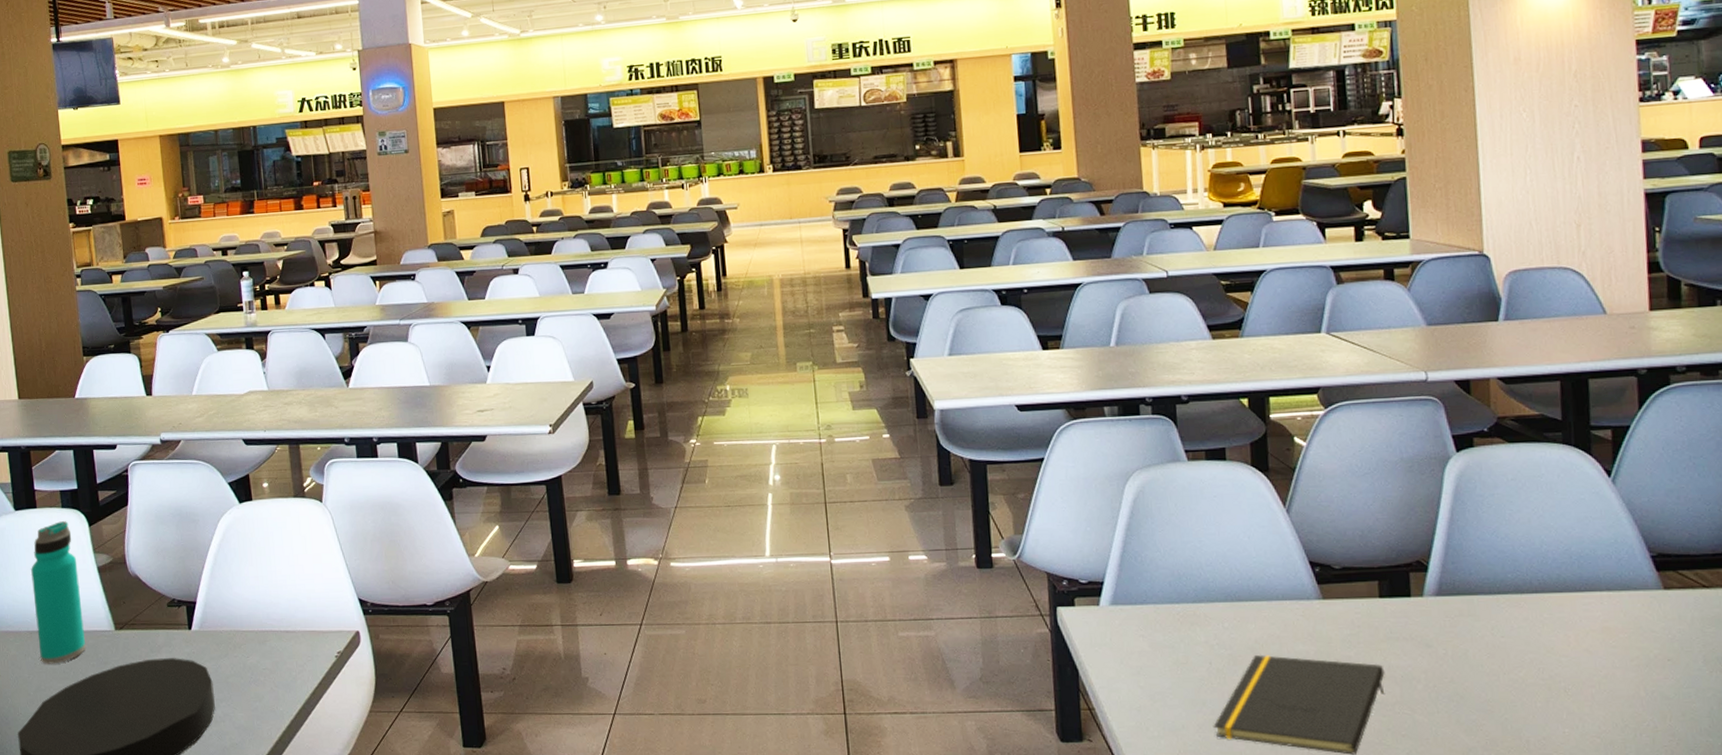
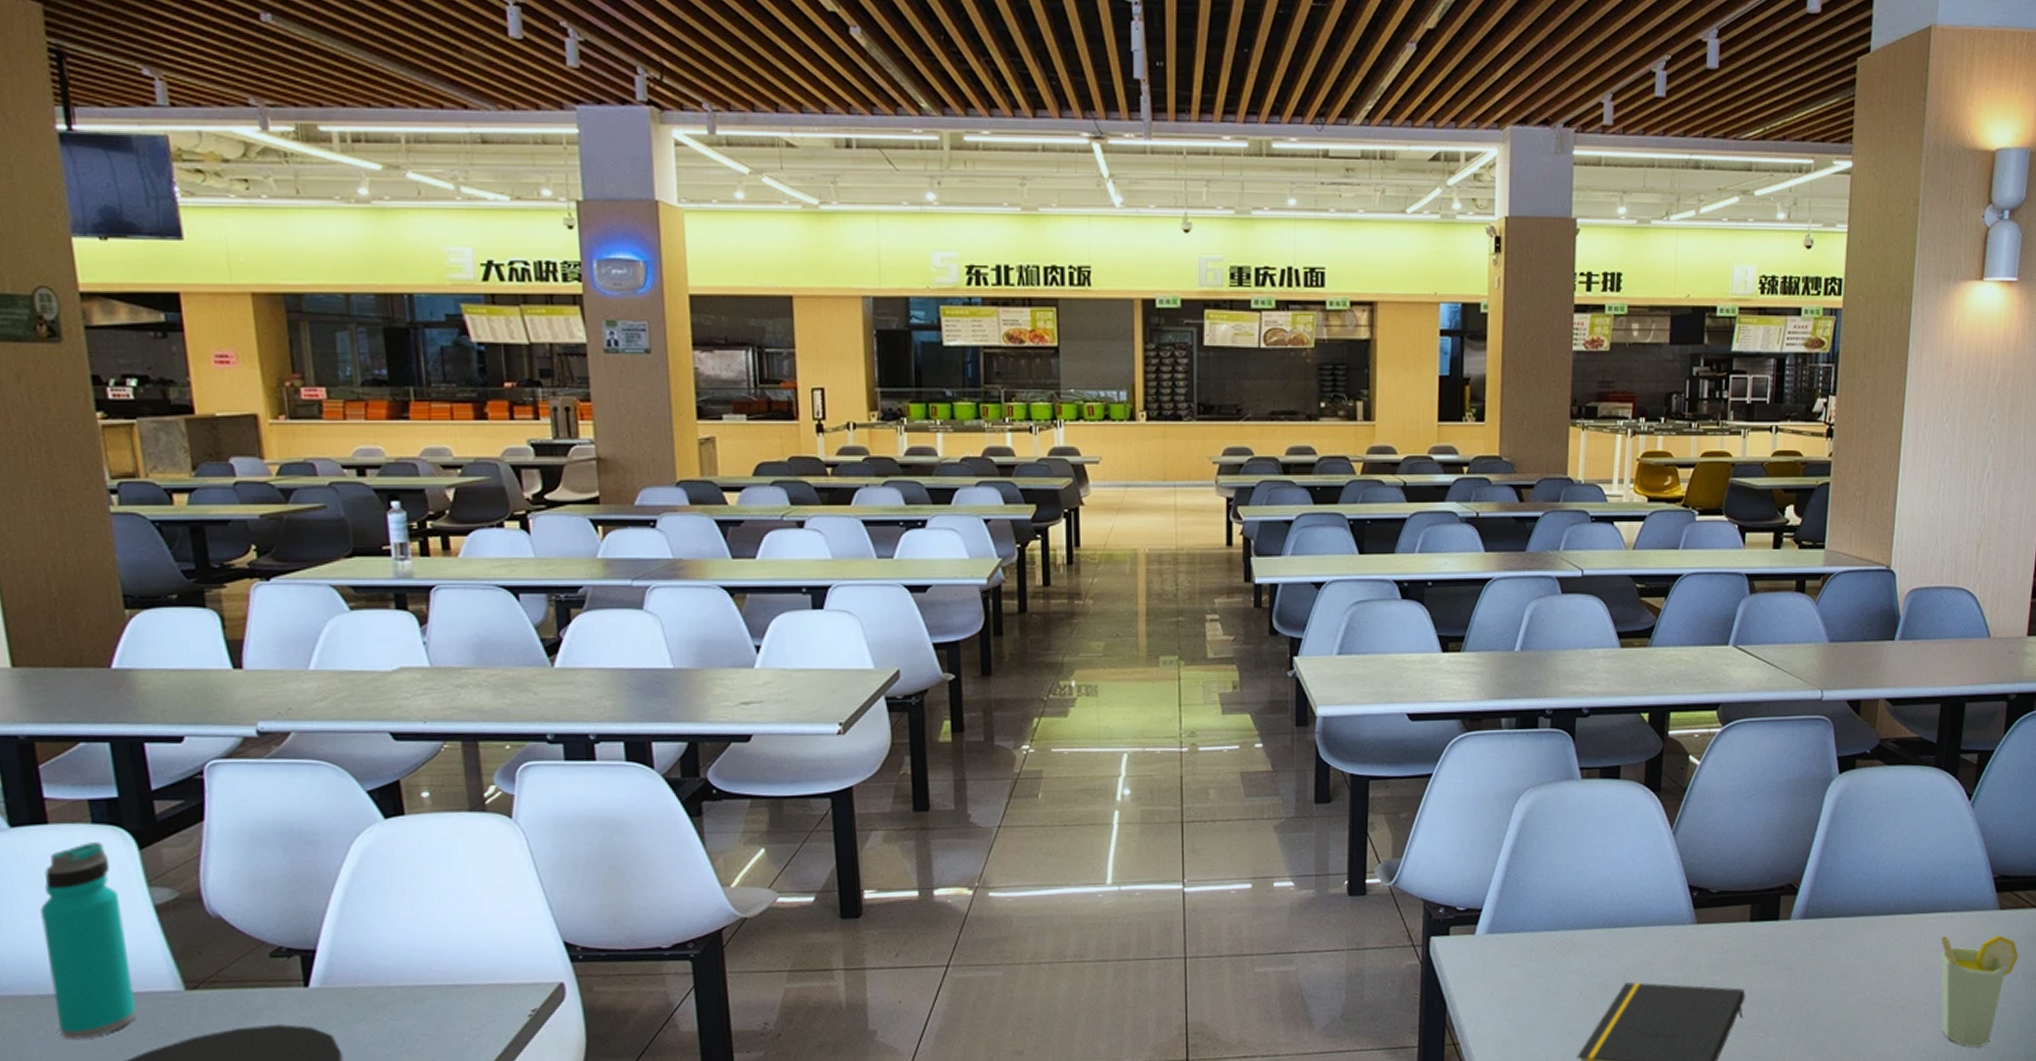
cup: none [1597,615,1696,734] -> present [1940,935,2019,1047]

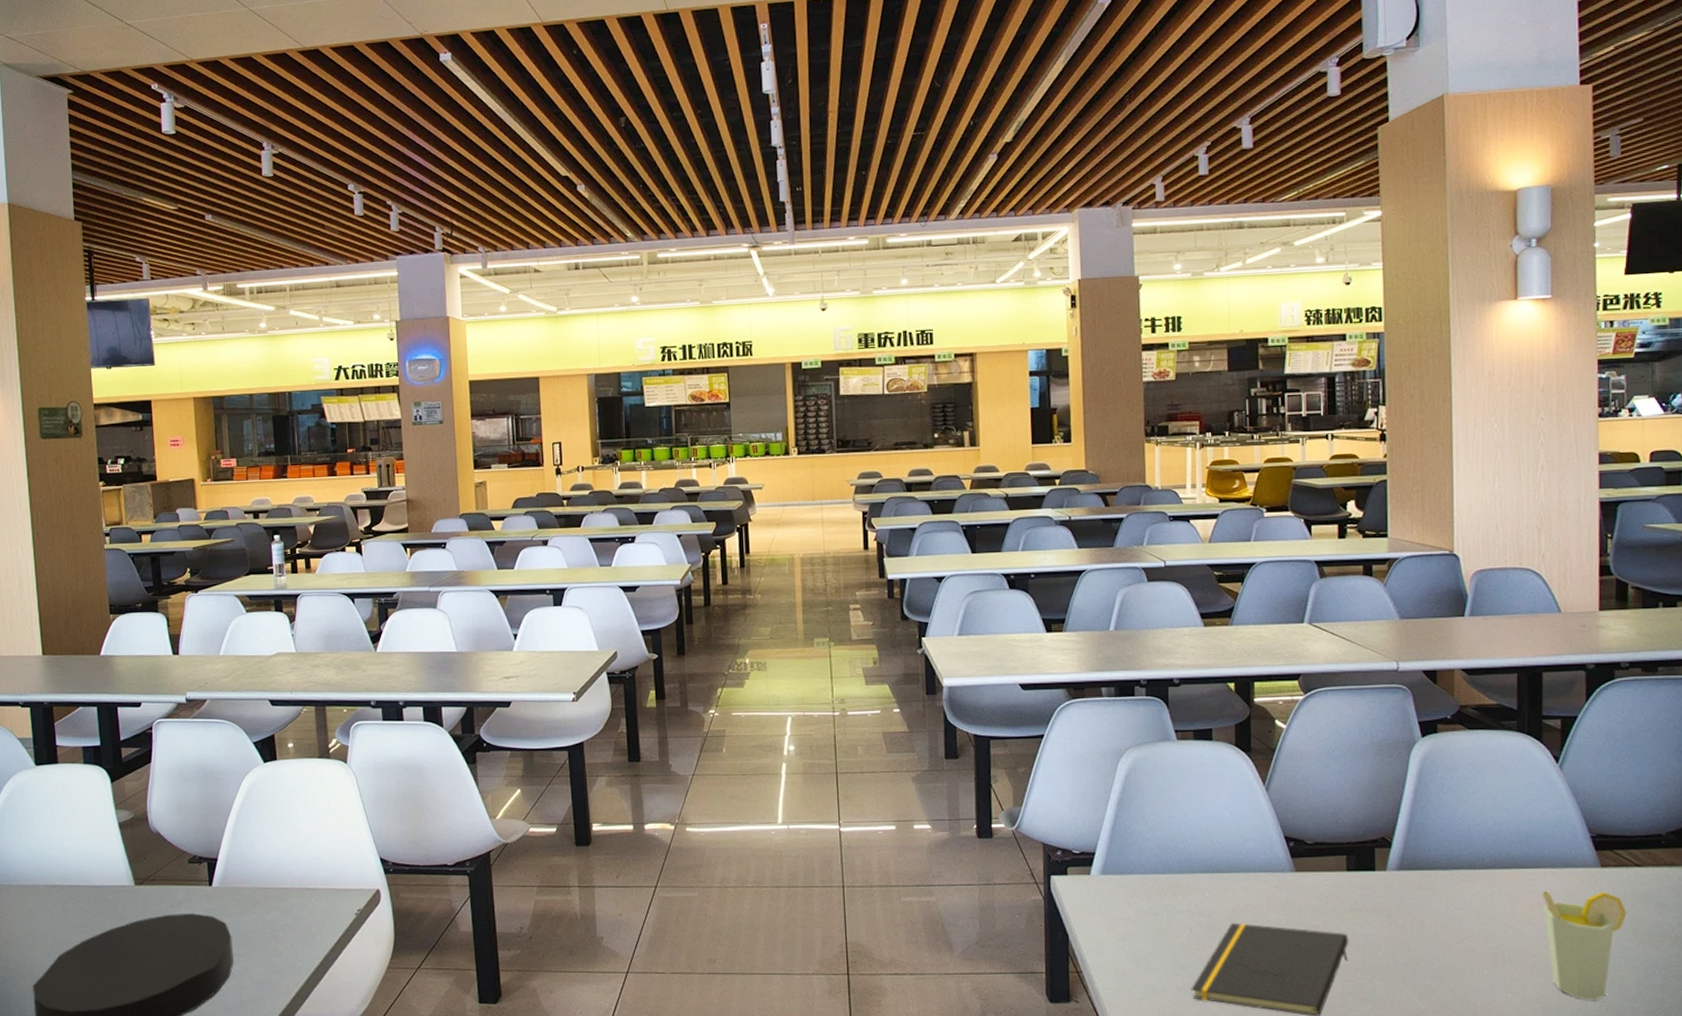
water bottle: present [40,842,137,1039] -> none [50,777,104,918]

